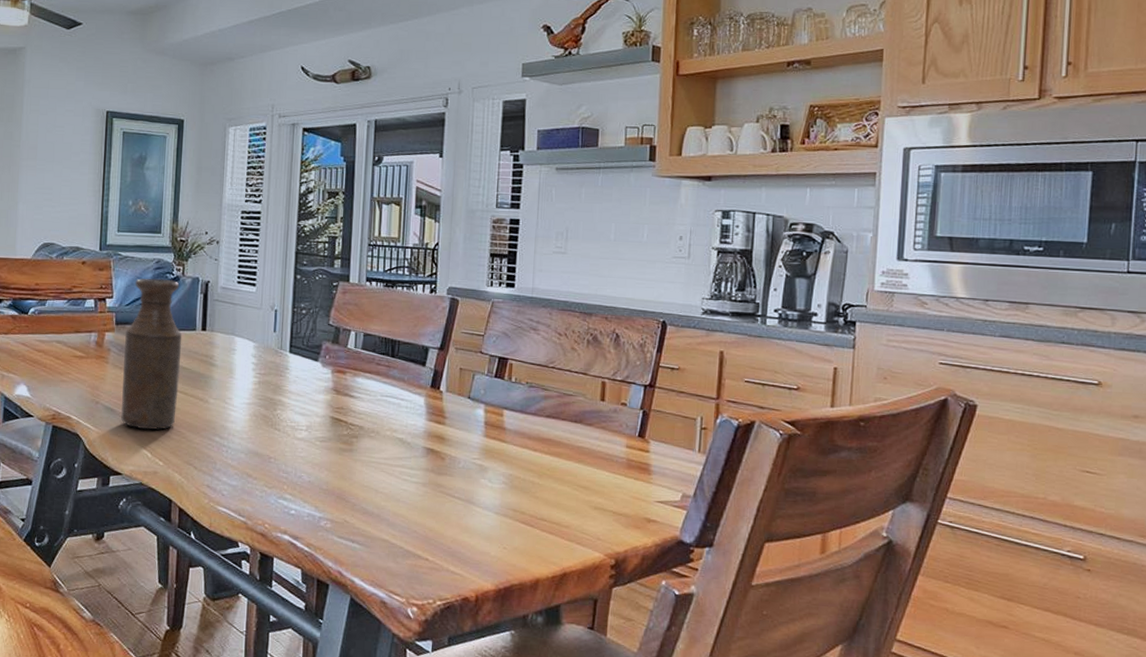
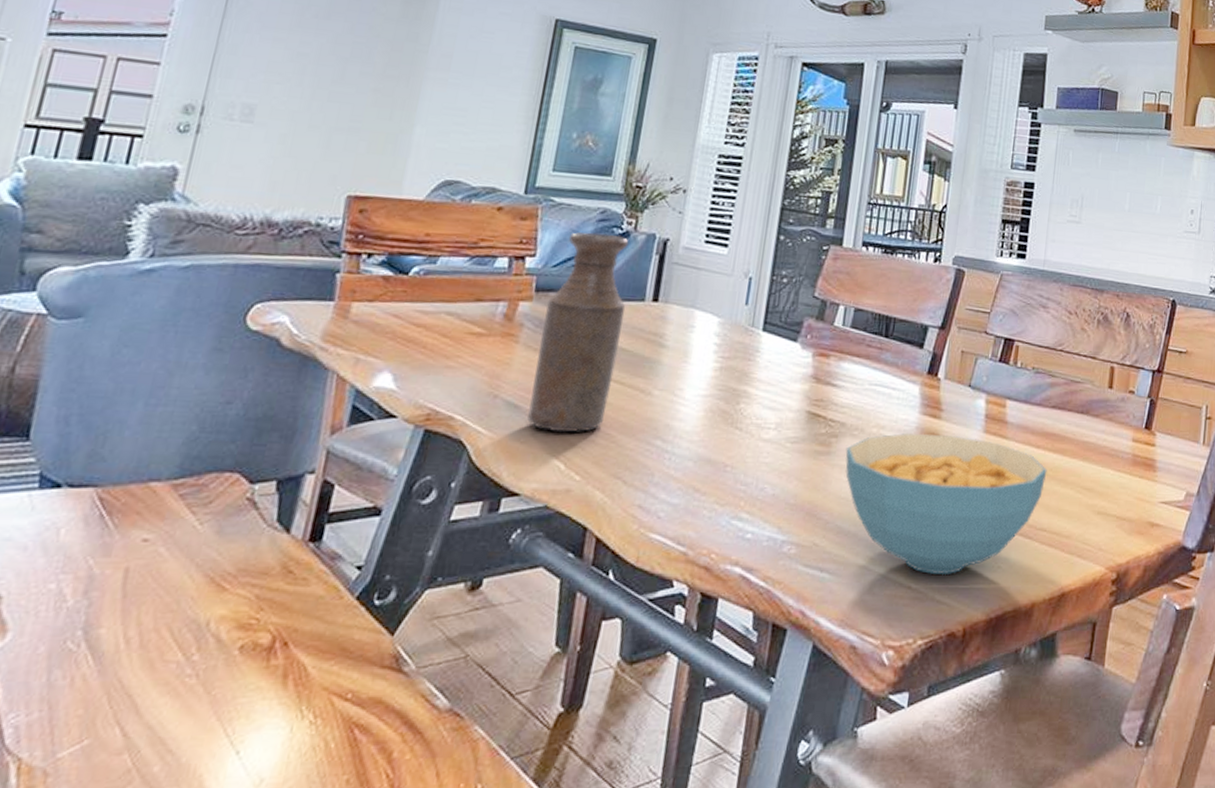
cereal bowl: none [365,436,545,552] -> present [845,433,1047,576]

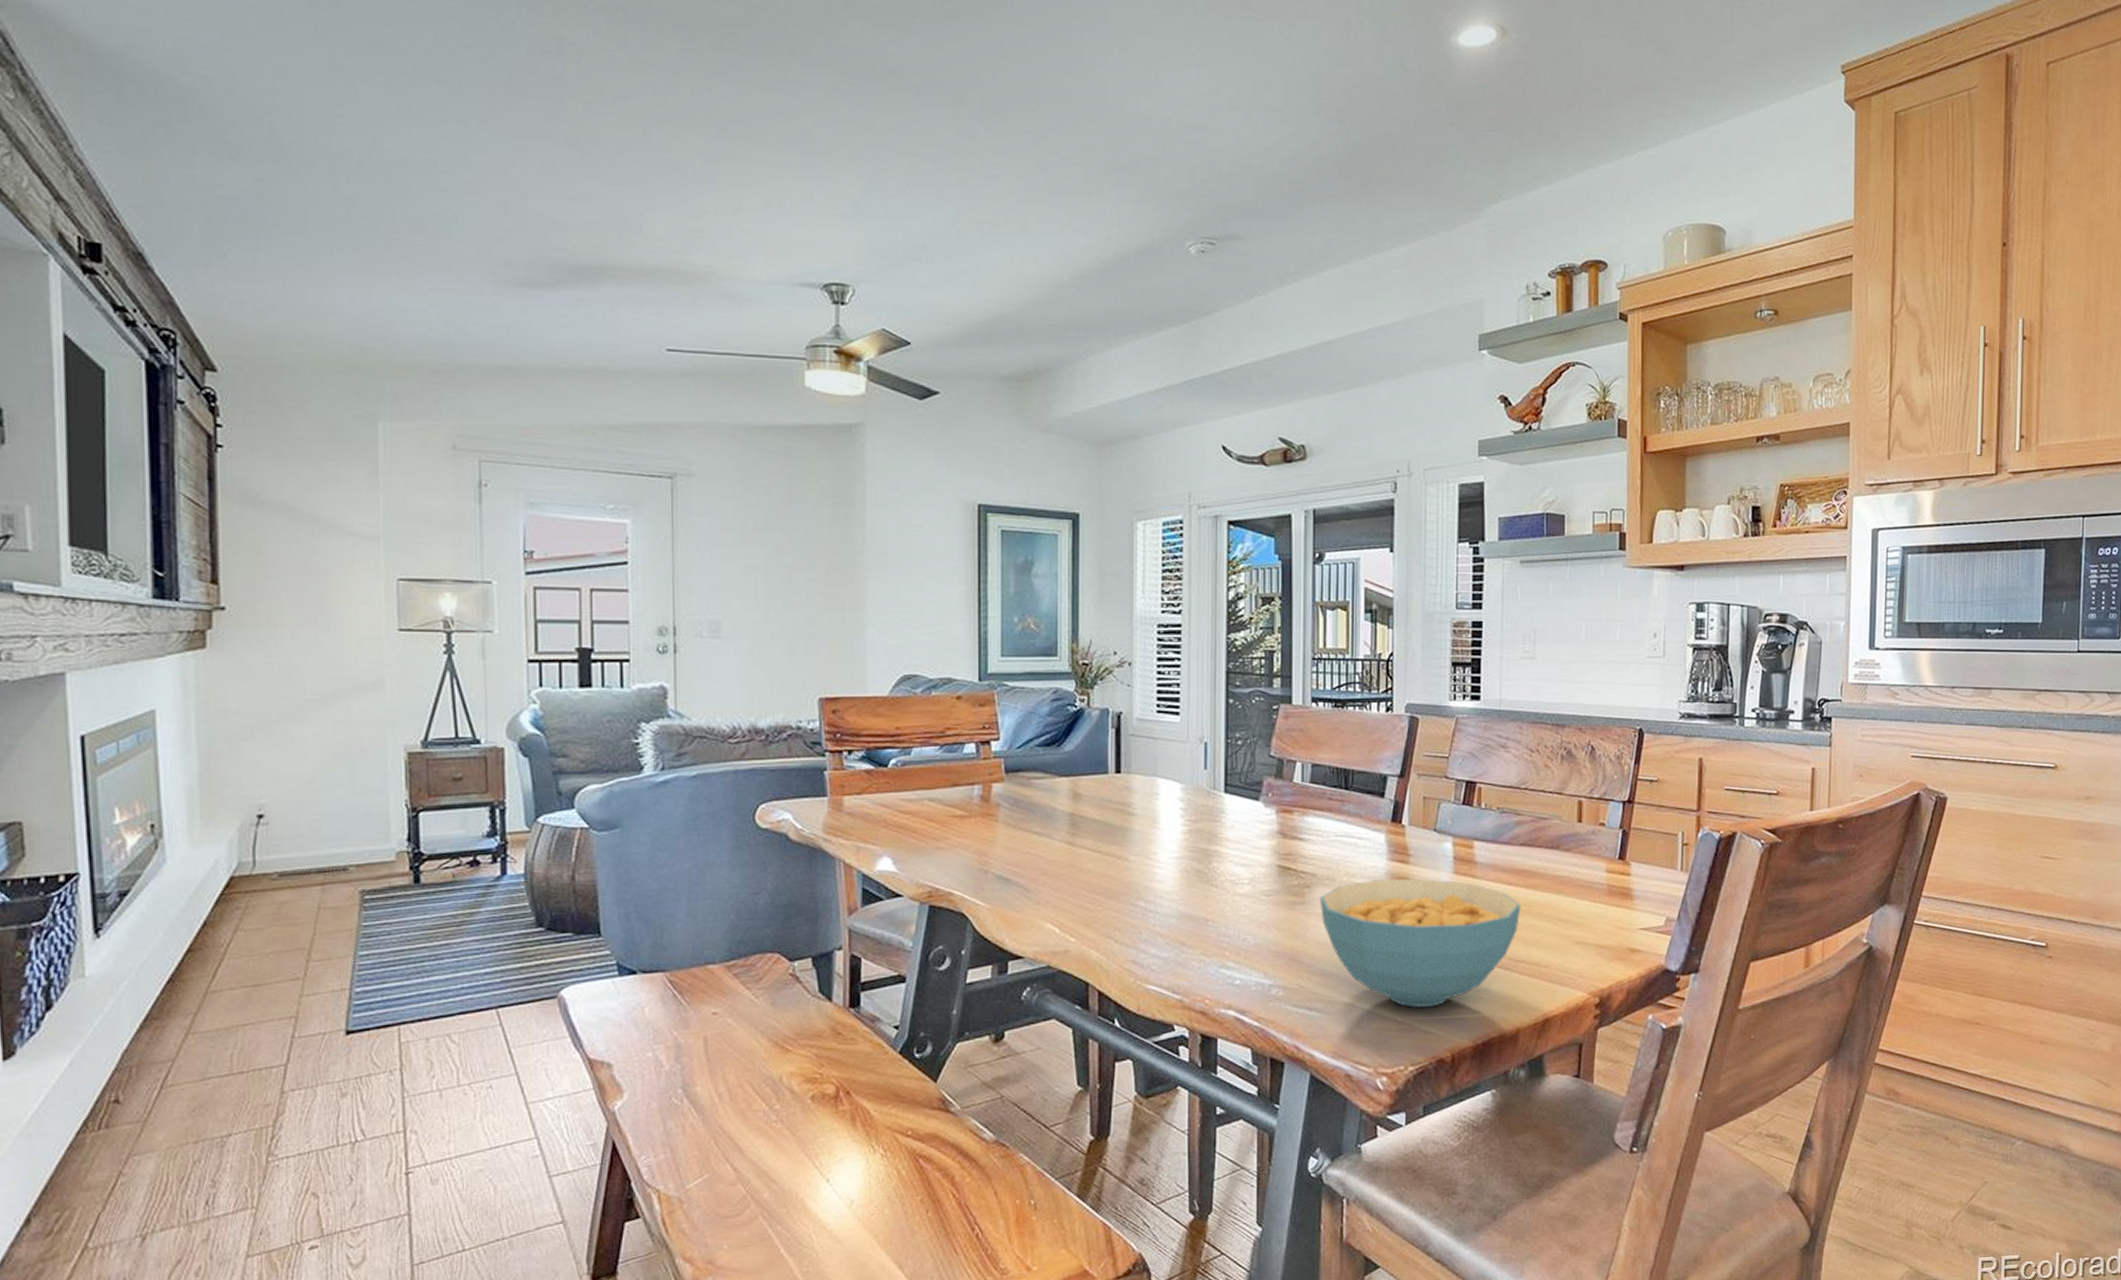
bottle: present [527,232,629,433] -> none [1017,712,1091,900]

